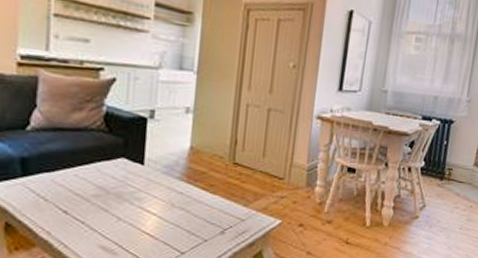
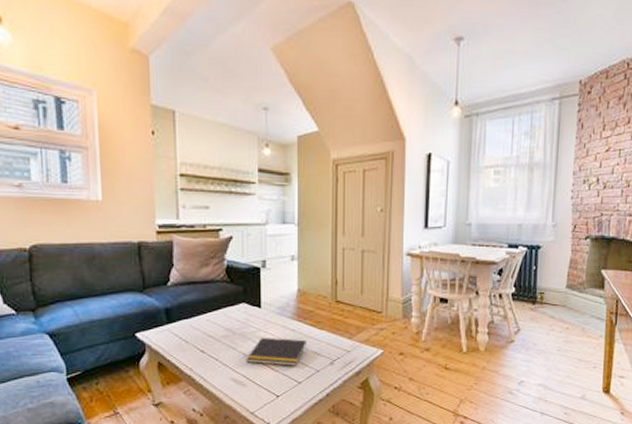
notepad: none [120,198,195,234] -> present [246,337,306,366]

